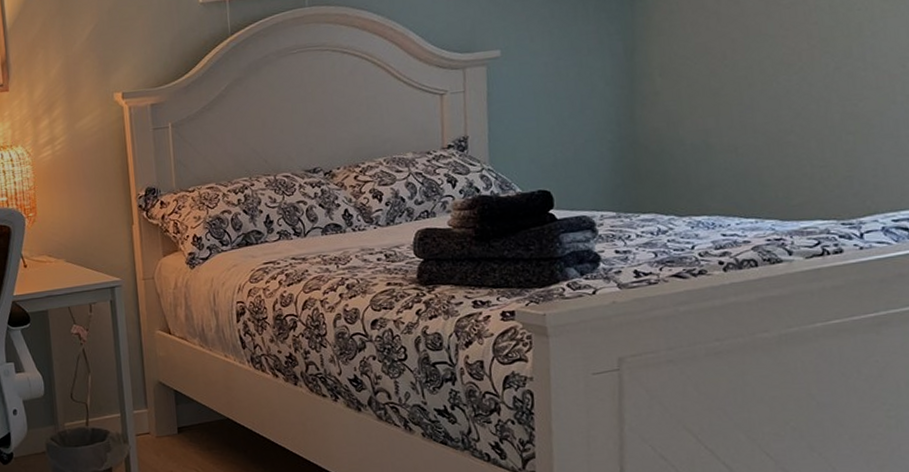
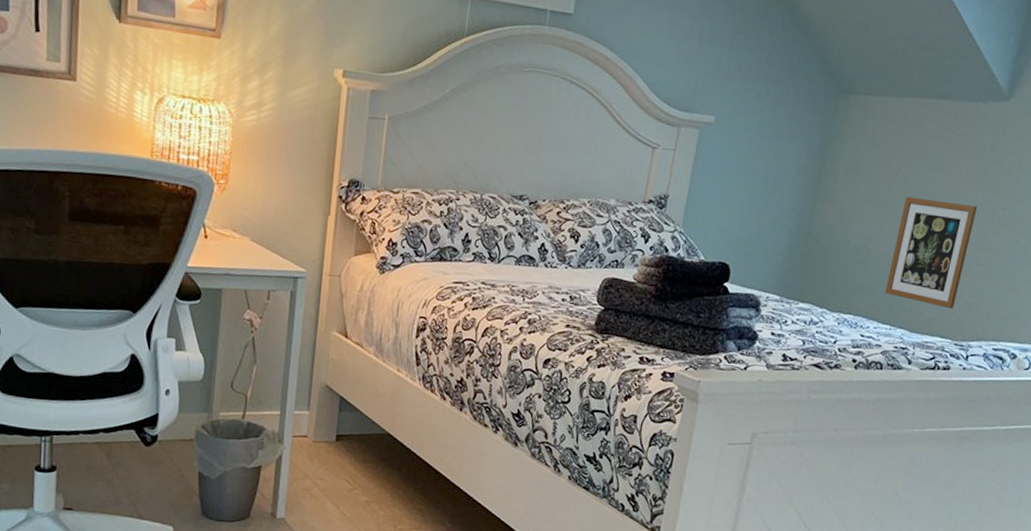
picture frame: none [738,73,831,188] -> present [885,196,978,309]

